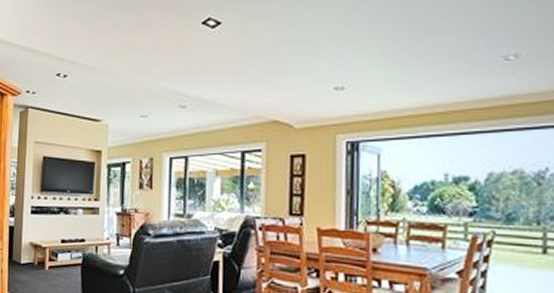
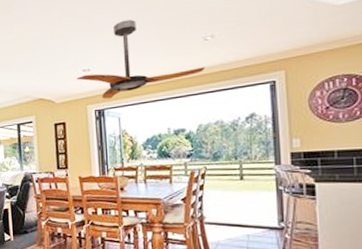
ceiling fan: none [325,26,504,128] -> present [77,19,206,99]

